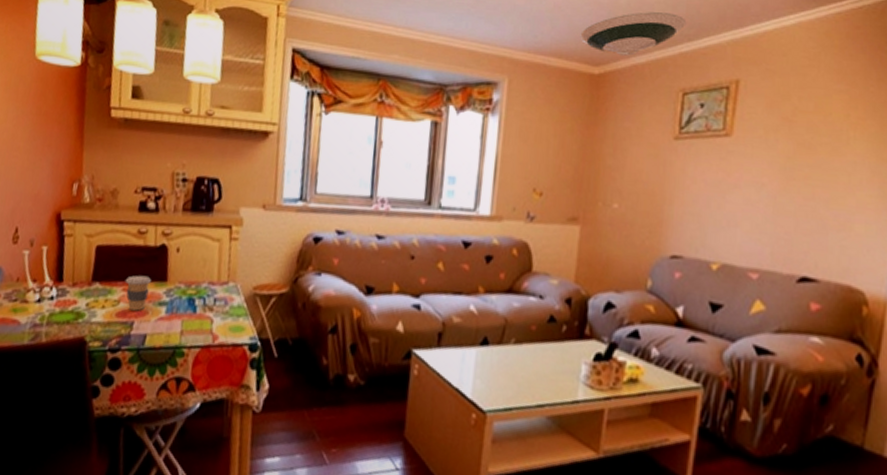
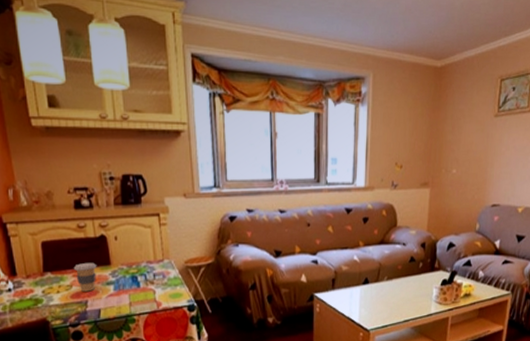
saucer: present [580,12,687,56] -> none [426,12,504,50]

